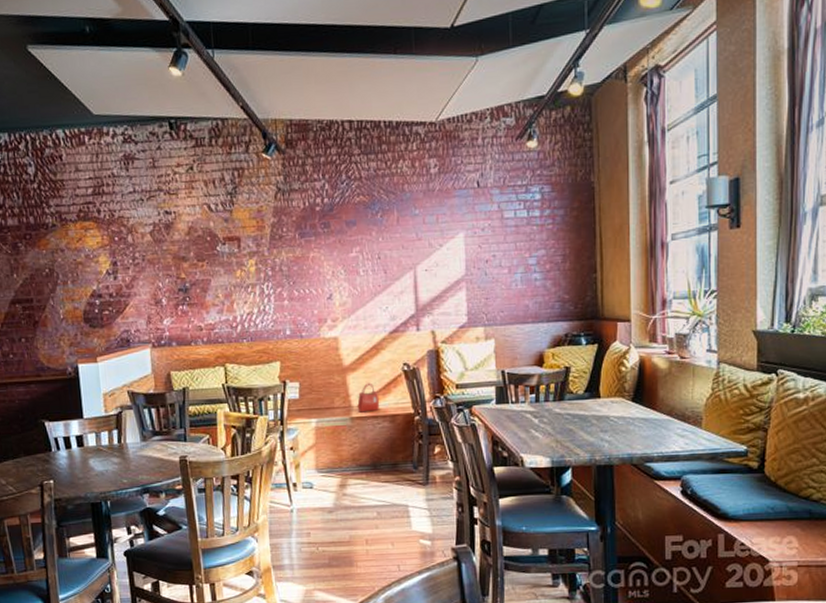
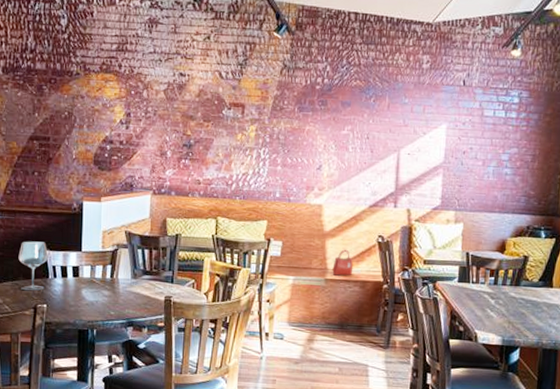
wine glass: none [16,413,49,468] -> present [18,241,48,291]

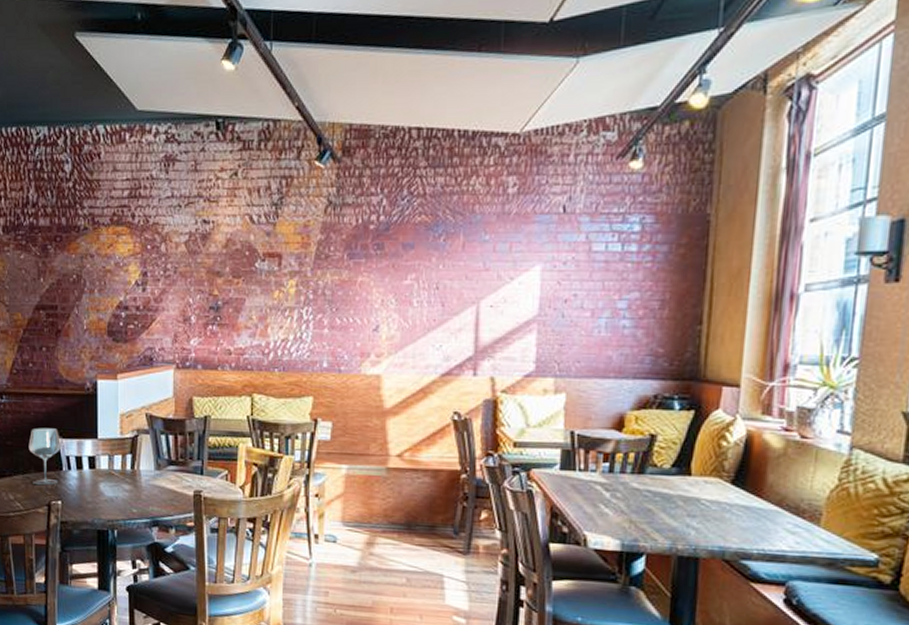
handbag: present [332,249,353,276] -> none [395,430,421,464]

